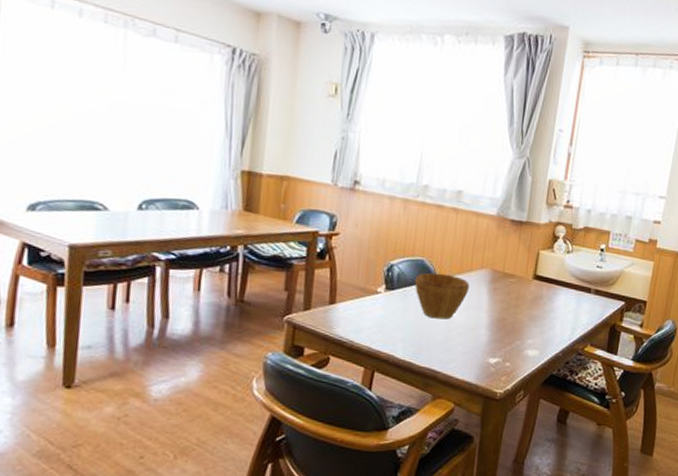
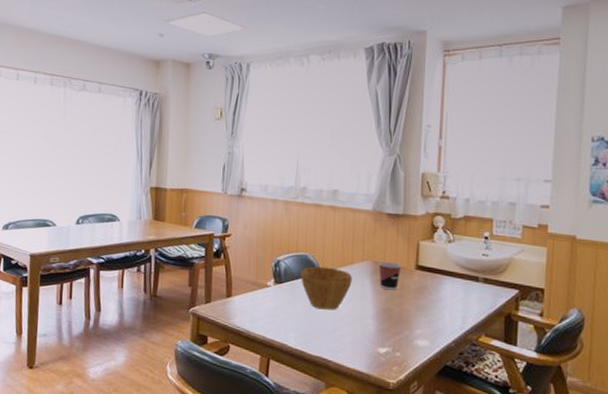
cup: none [496,270,520,300] -> present [379,262,402,291]

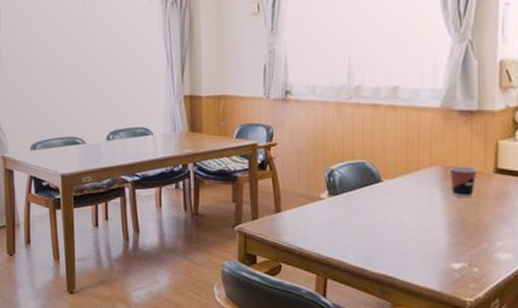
bowl: present [300,266,352,310] -> none [357,174,419,223]

